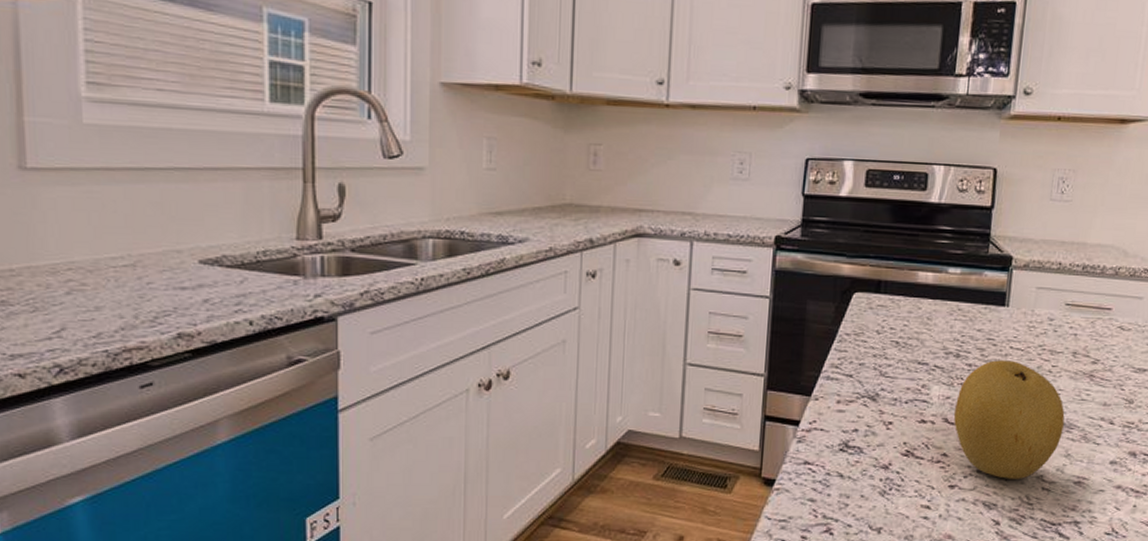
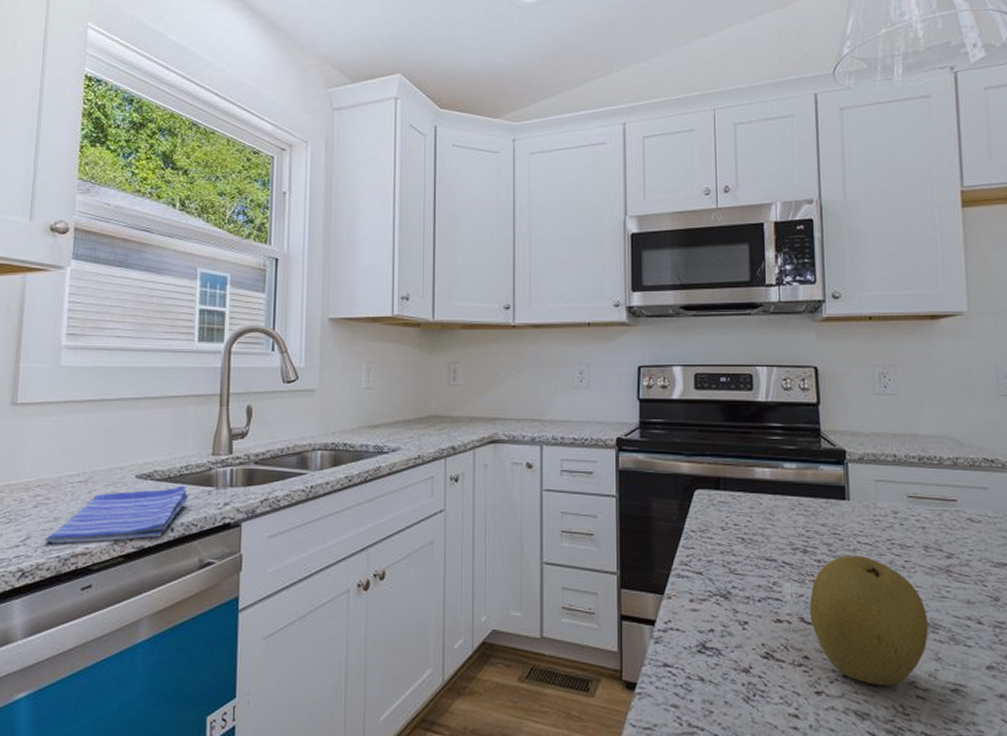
dish towel: none [85,273,270,337] -> present [45,485,189,544]

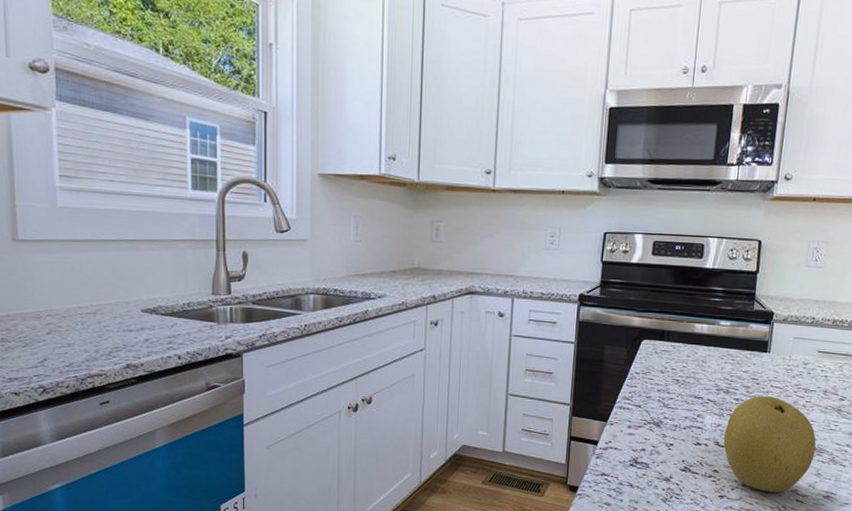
dish towel: present [45,485,189,544] -> none [61,320,193,366]

